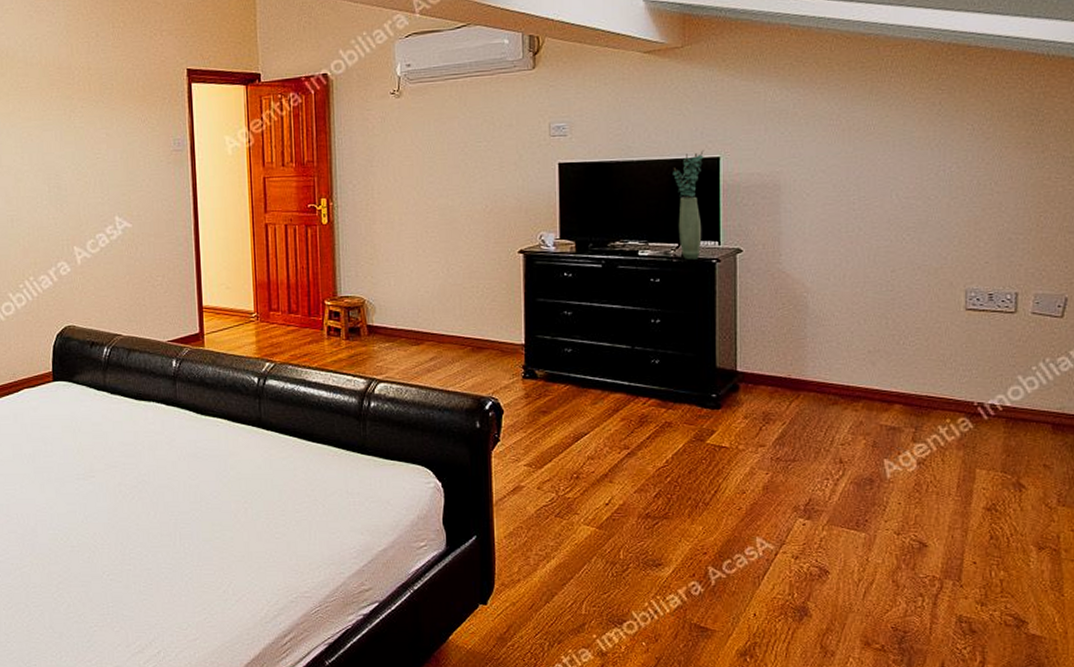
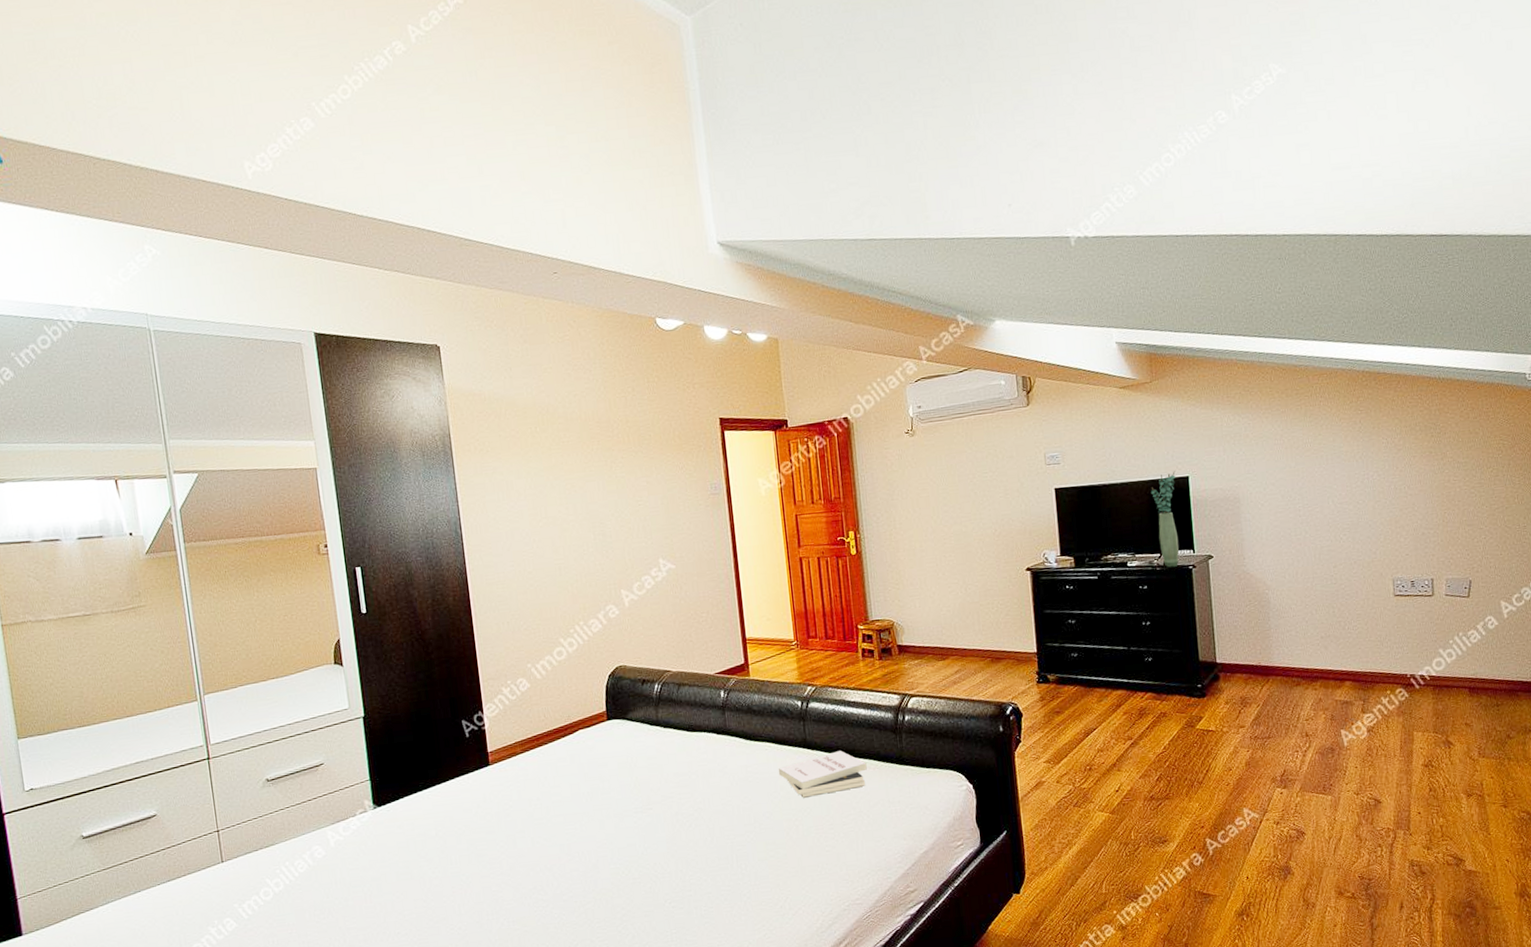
books: none [230,434,325,480] -> present [779,751,867,798]

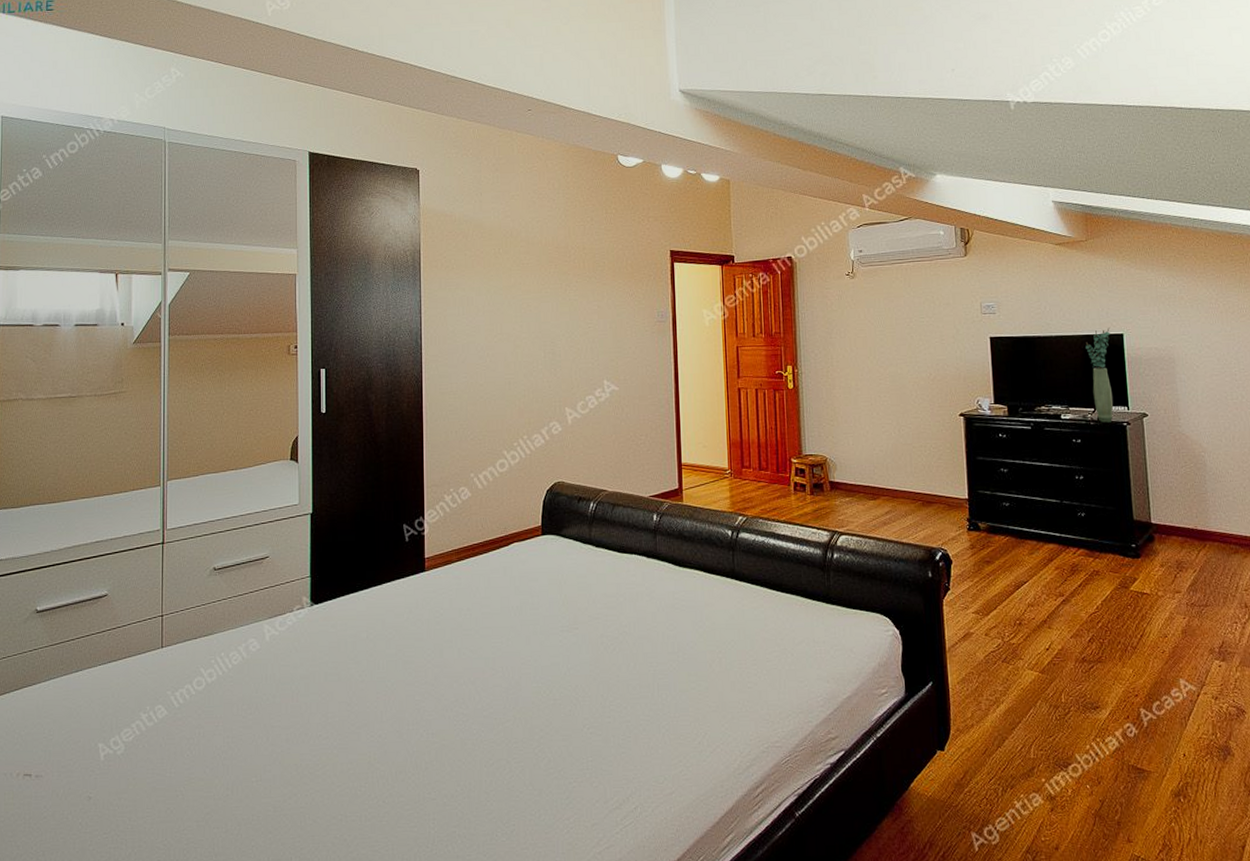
books: present [779,751,867,798] -> none [706,584,793,630]

